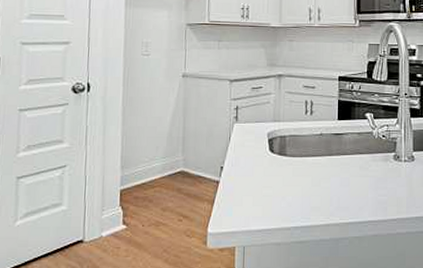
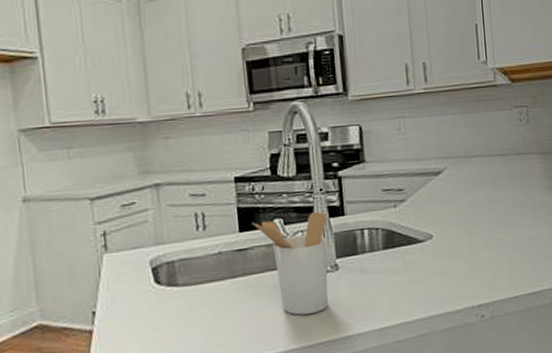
utensil holder: none [348,111,408,193] -> present [252,212,329,315]

